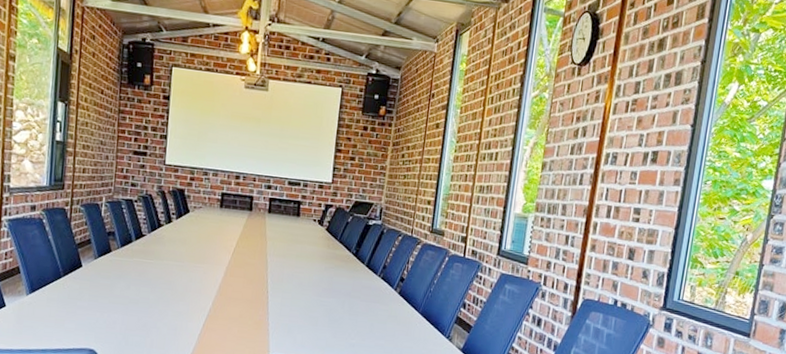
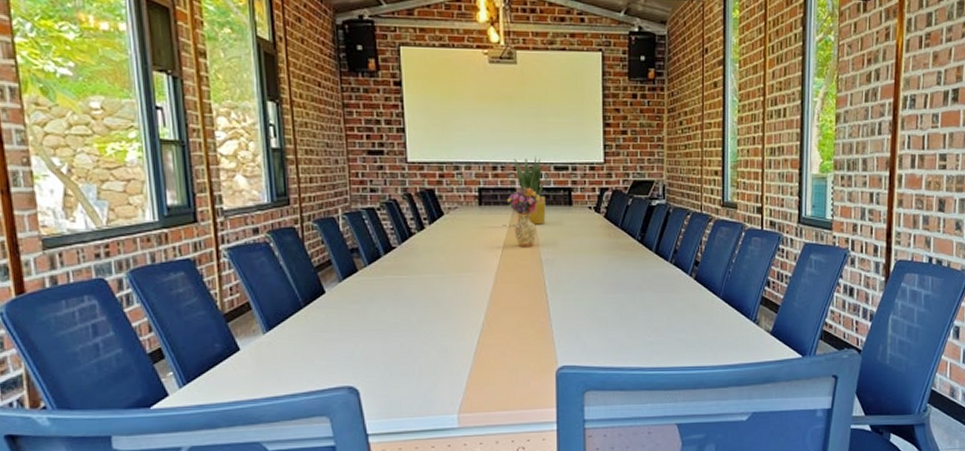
flower arrangement: none [245,194,275,249] -> present [508,184,543,248]
planter: none [250,170,282,231] -> present [514,157,548,225]

